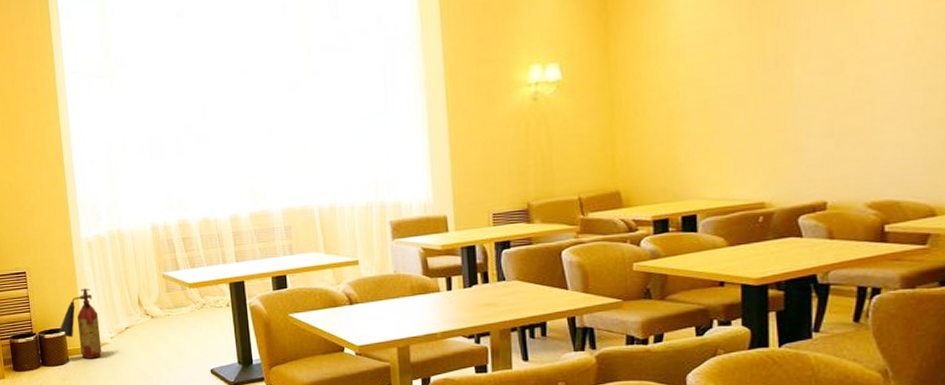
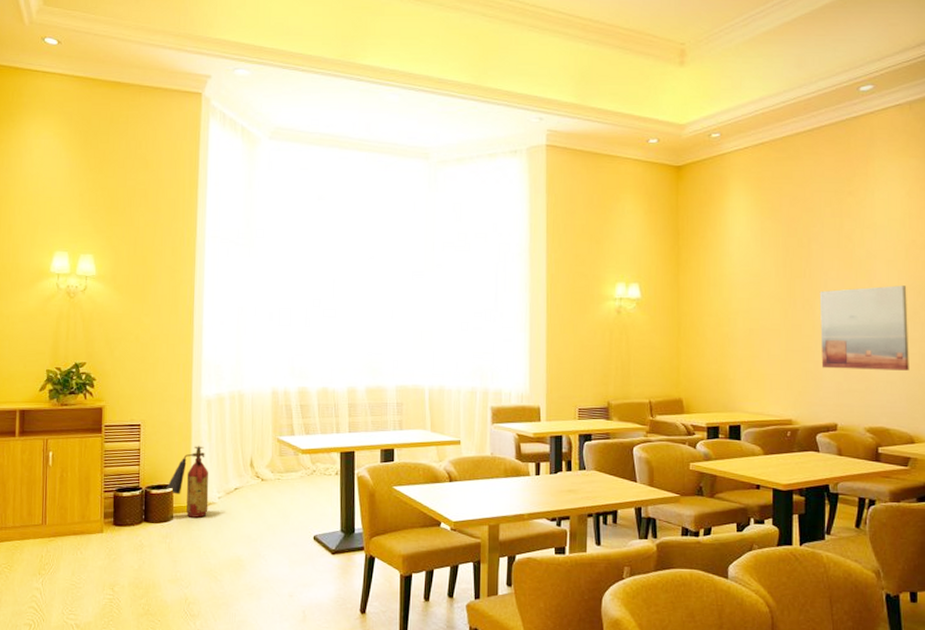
wall art: none [799,20,929,137] -> present [819,285,909,371]

